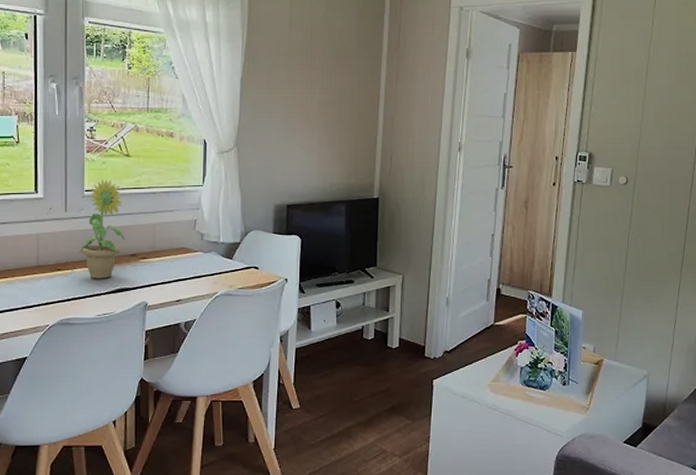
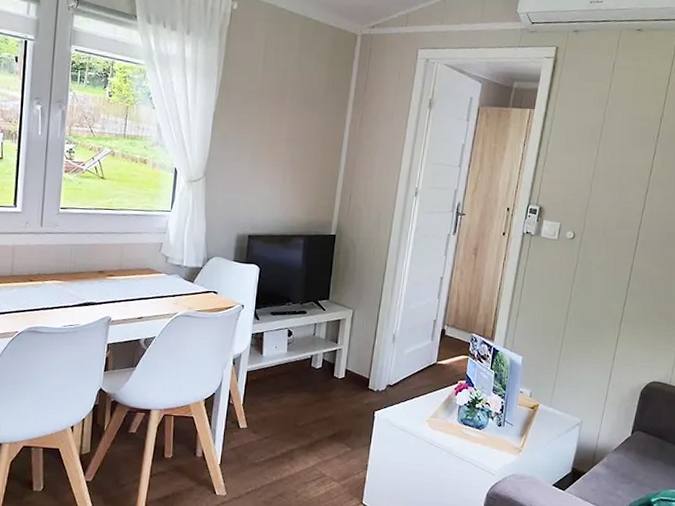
sunflower: present [78,179,126,279] -> none [50,199,96,292]

